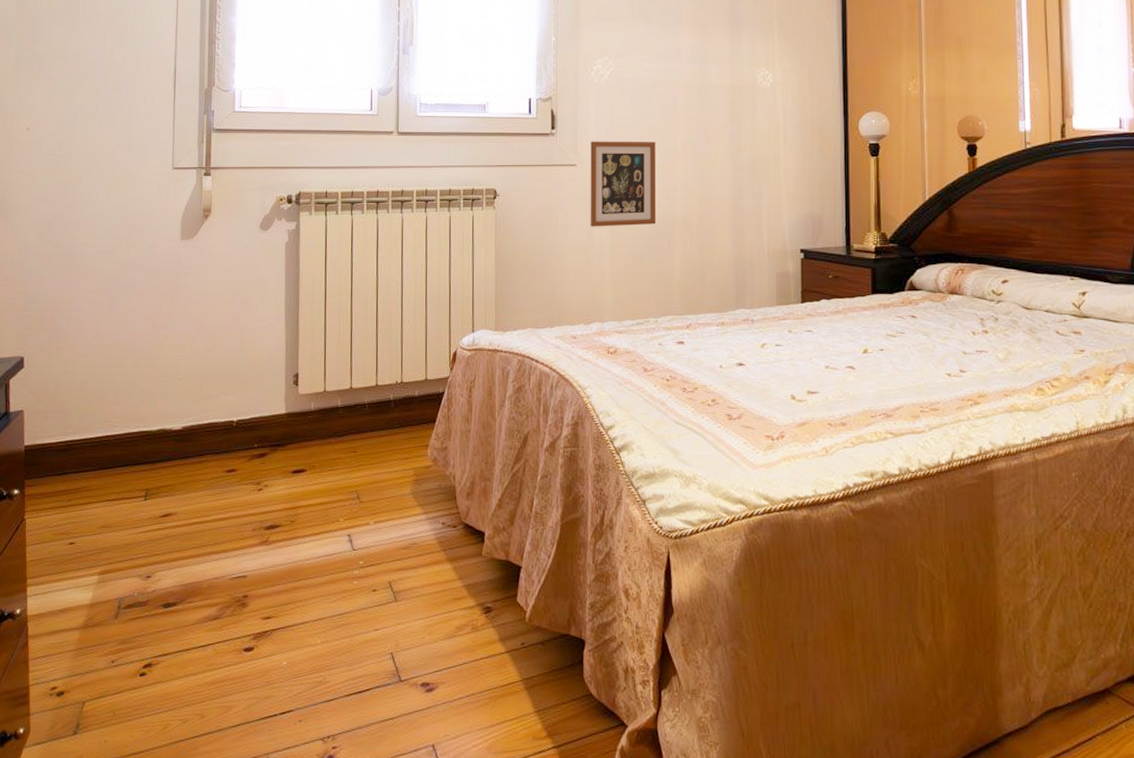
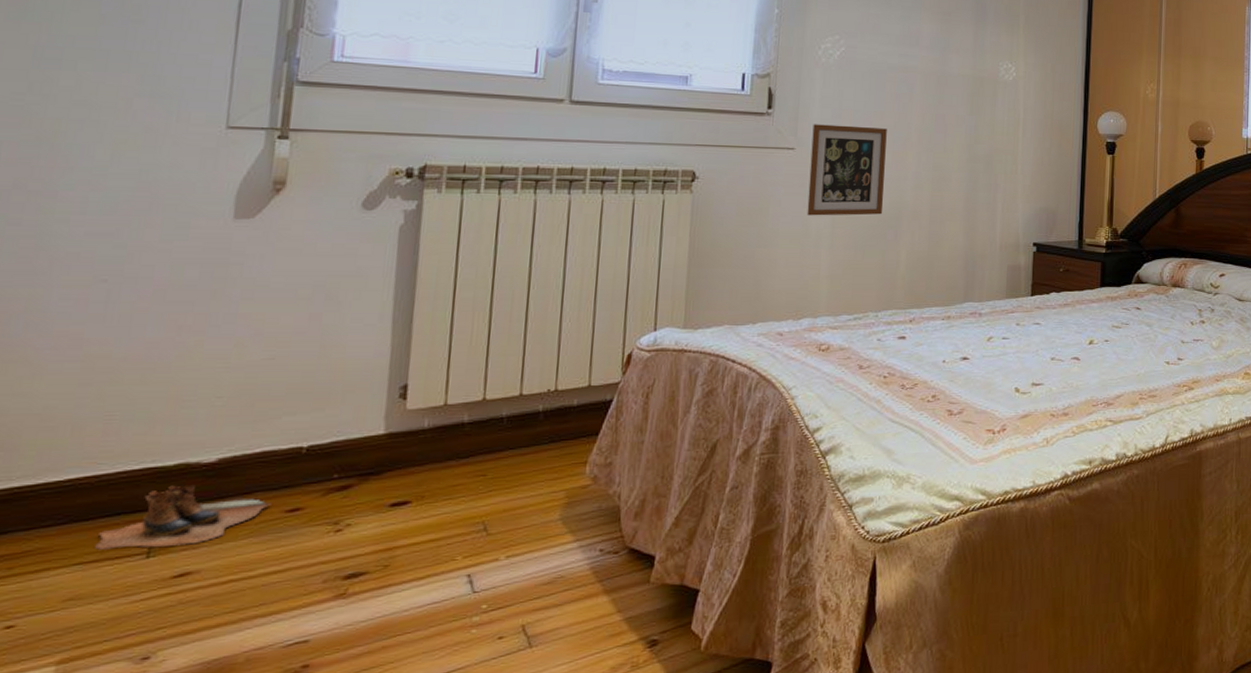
boots: none [115,446,217,492] -> present [95,484,272,550]

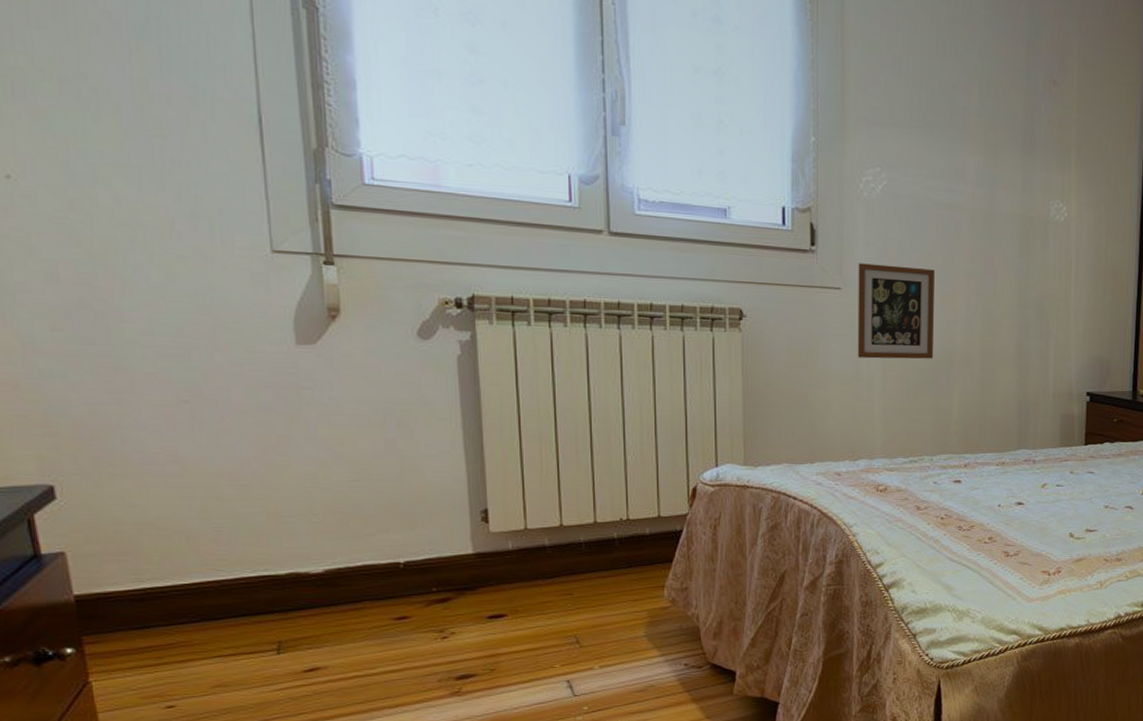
boots: present [95,484,272,550] -> none [230,592,380,645]

